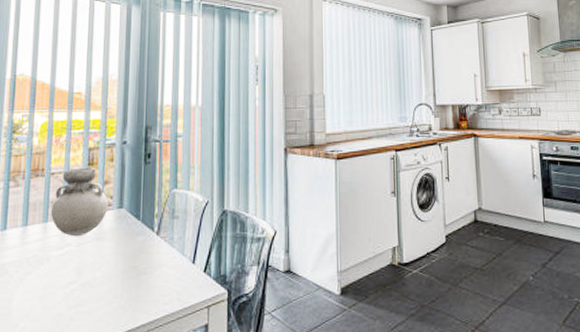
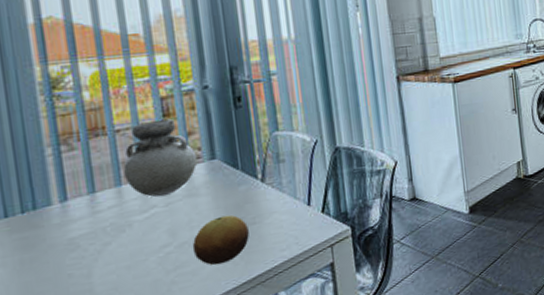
fruit: none [92,262,140,309] -> present [192,214,249,266]

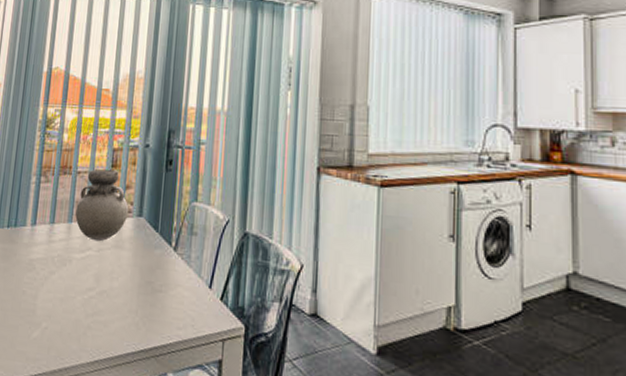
fruit: present [192,214,249,266] -> none [108,275,155,324]

